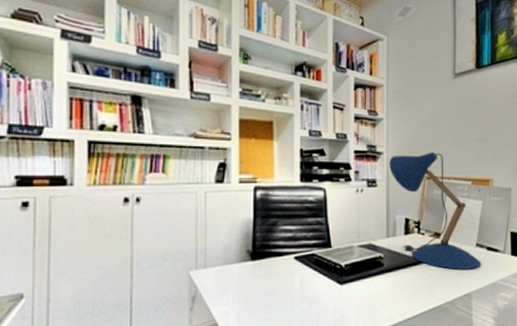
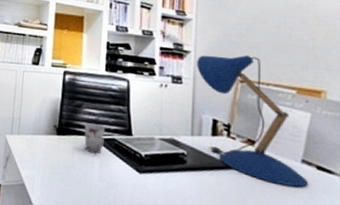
cup: none [281,241,303,274] -> present [84,123,105,154]

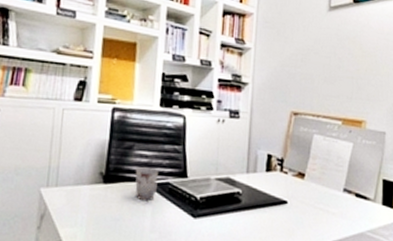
desk lamp: present [197,55,308,188] -> none [254,86,348,216]

